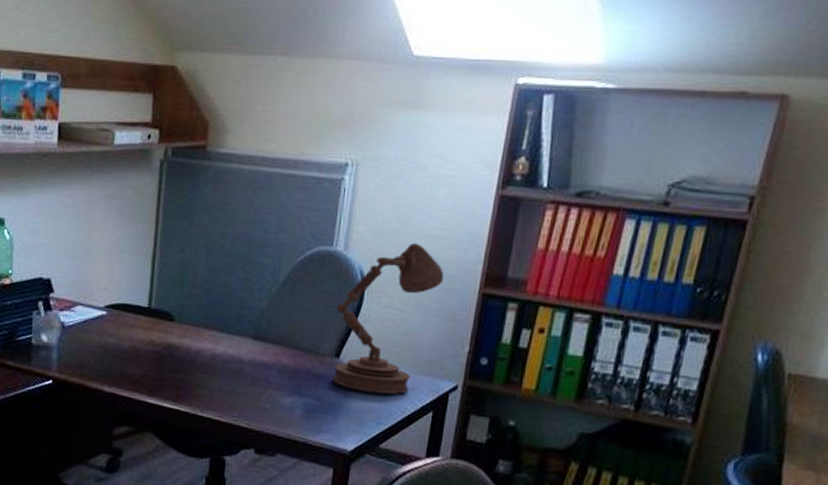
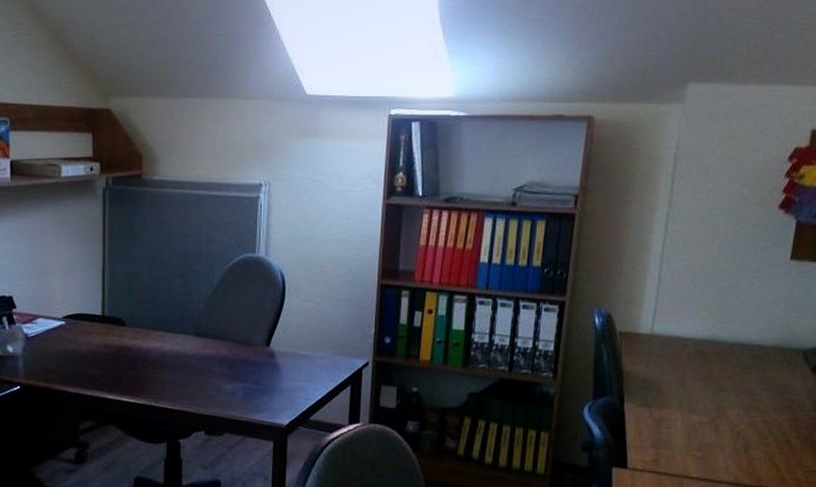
desk lamp: present [332,242,445,394] -> none [263,246,349,374]

